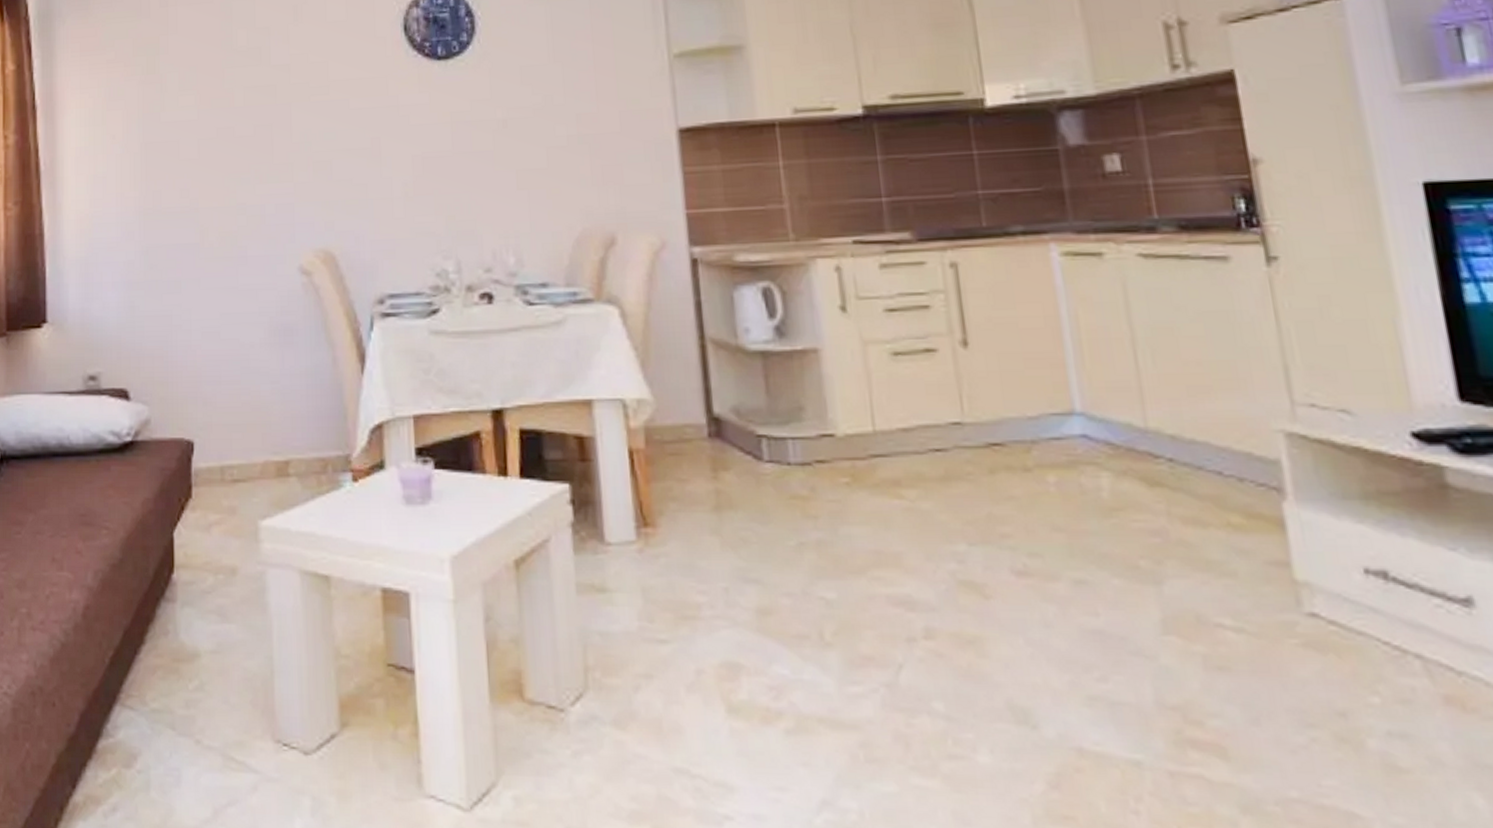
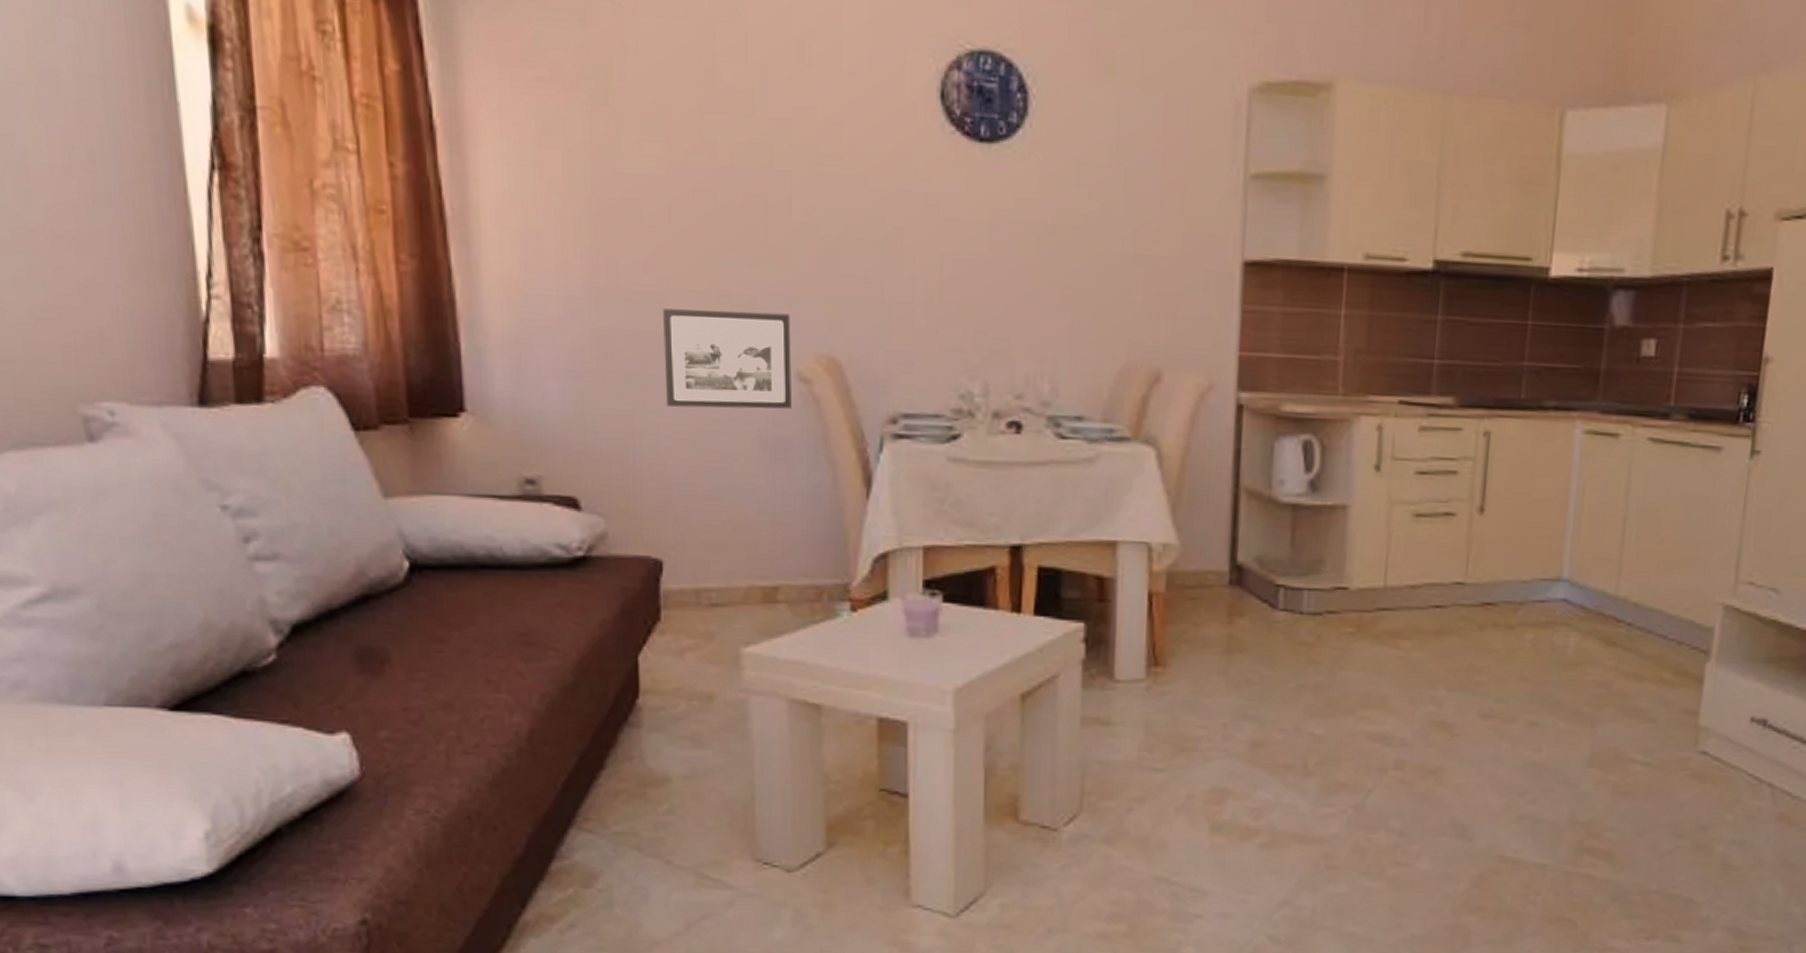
picture frame: none [194,218,296,305] -> present [663,308,792,409]

